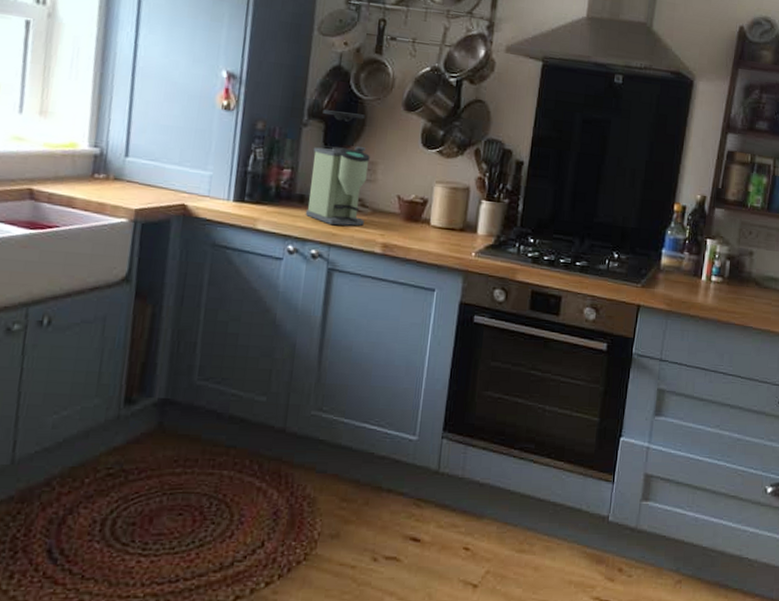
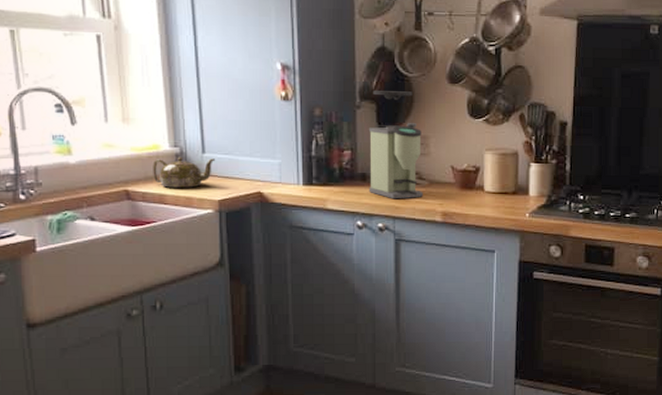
teapot: none [64,158,138,193] -> present [153,157,215,188]

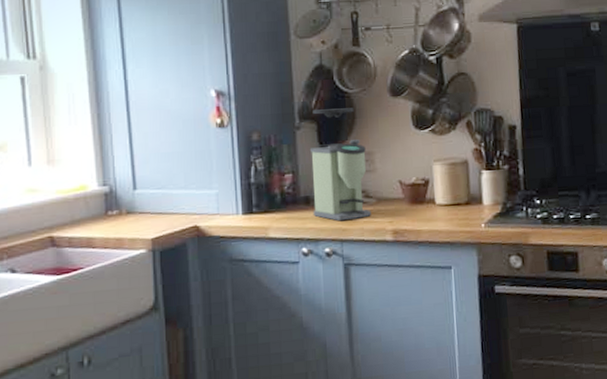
teapot: present [153,157,215,188] -> none [80,194,147,230]

